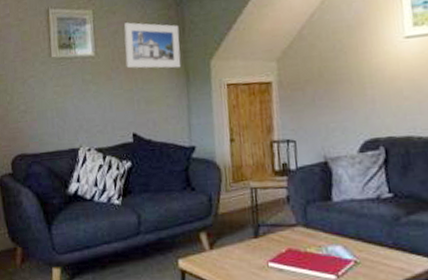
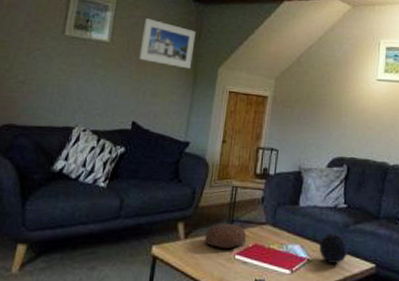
decorative bowl: none [231,228,278,258] -> present [205,223,247,250]
decorative orb: none [366,228,405,264] -> present [319,232,349,263]

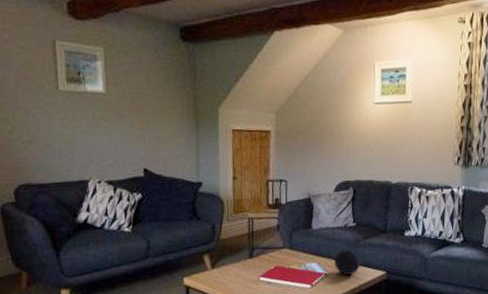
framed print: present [139,18,196,69] -> none [136,64,192,112]
decorative bowl: present [205,223,247,250] -> none [230,251,268,274]

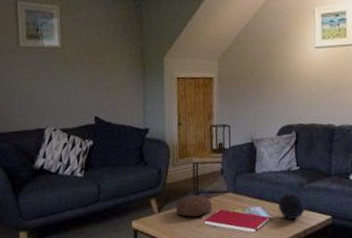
decorative bowl: none [230,251,268,274] -> present [176,195,213,218]

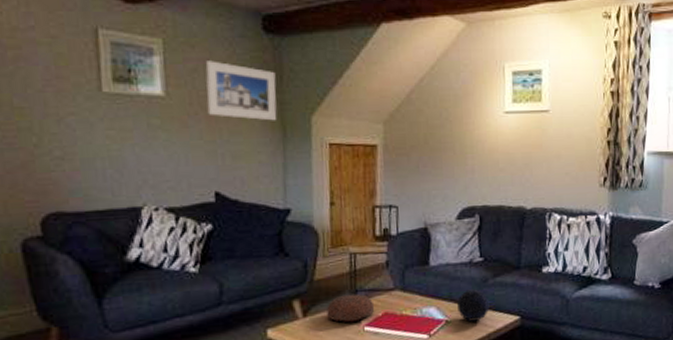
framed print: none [88,19,139,62] -> present [205,61,277,121]

